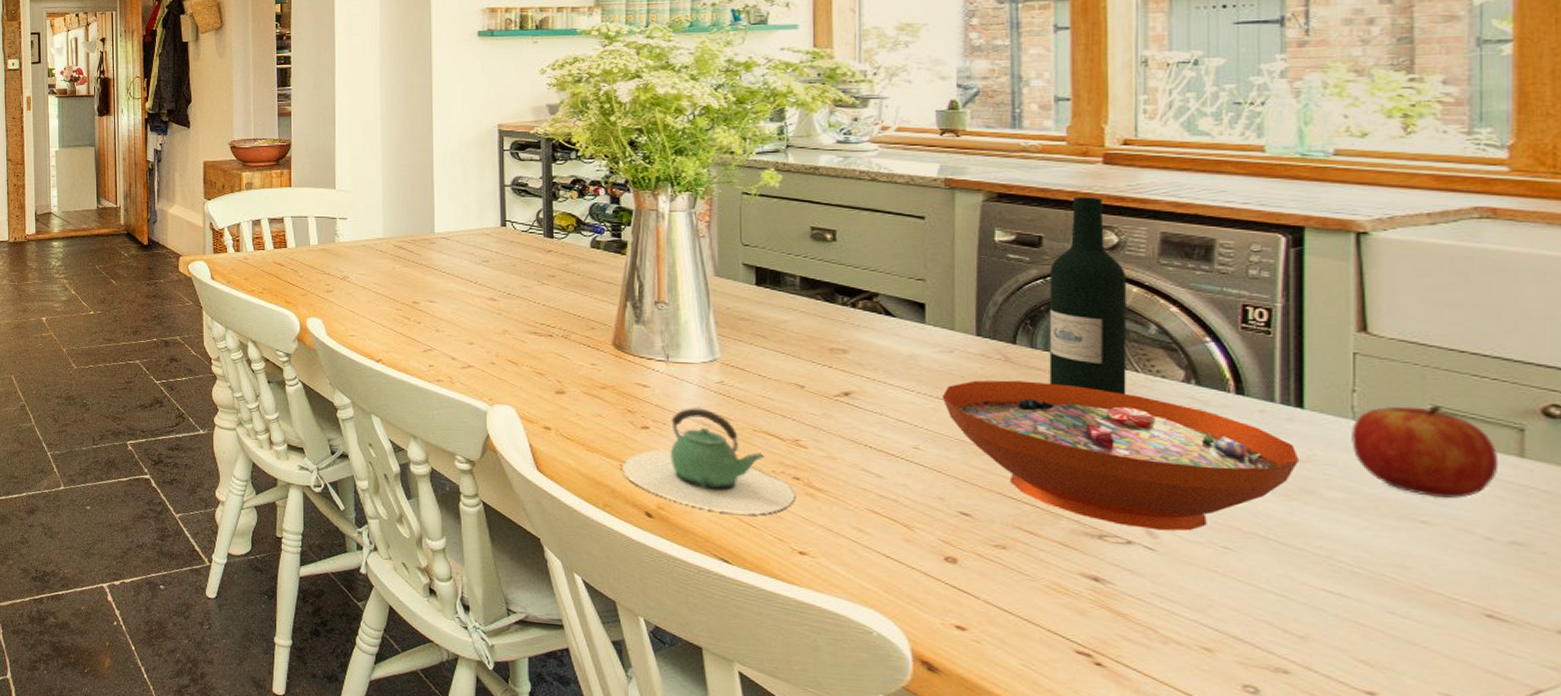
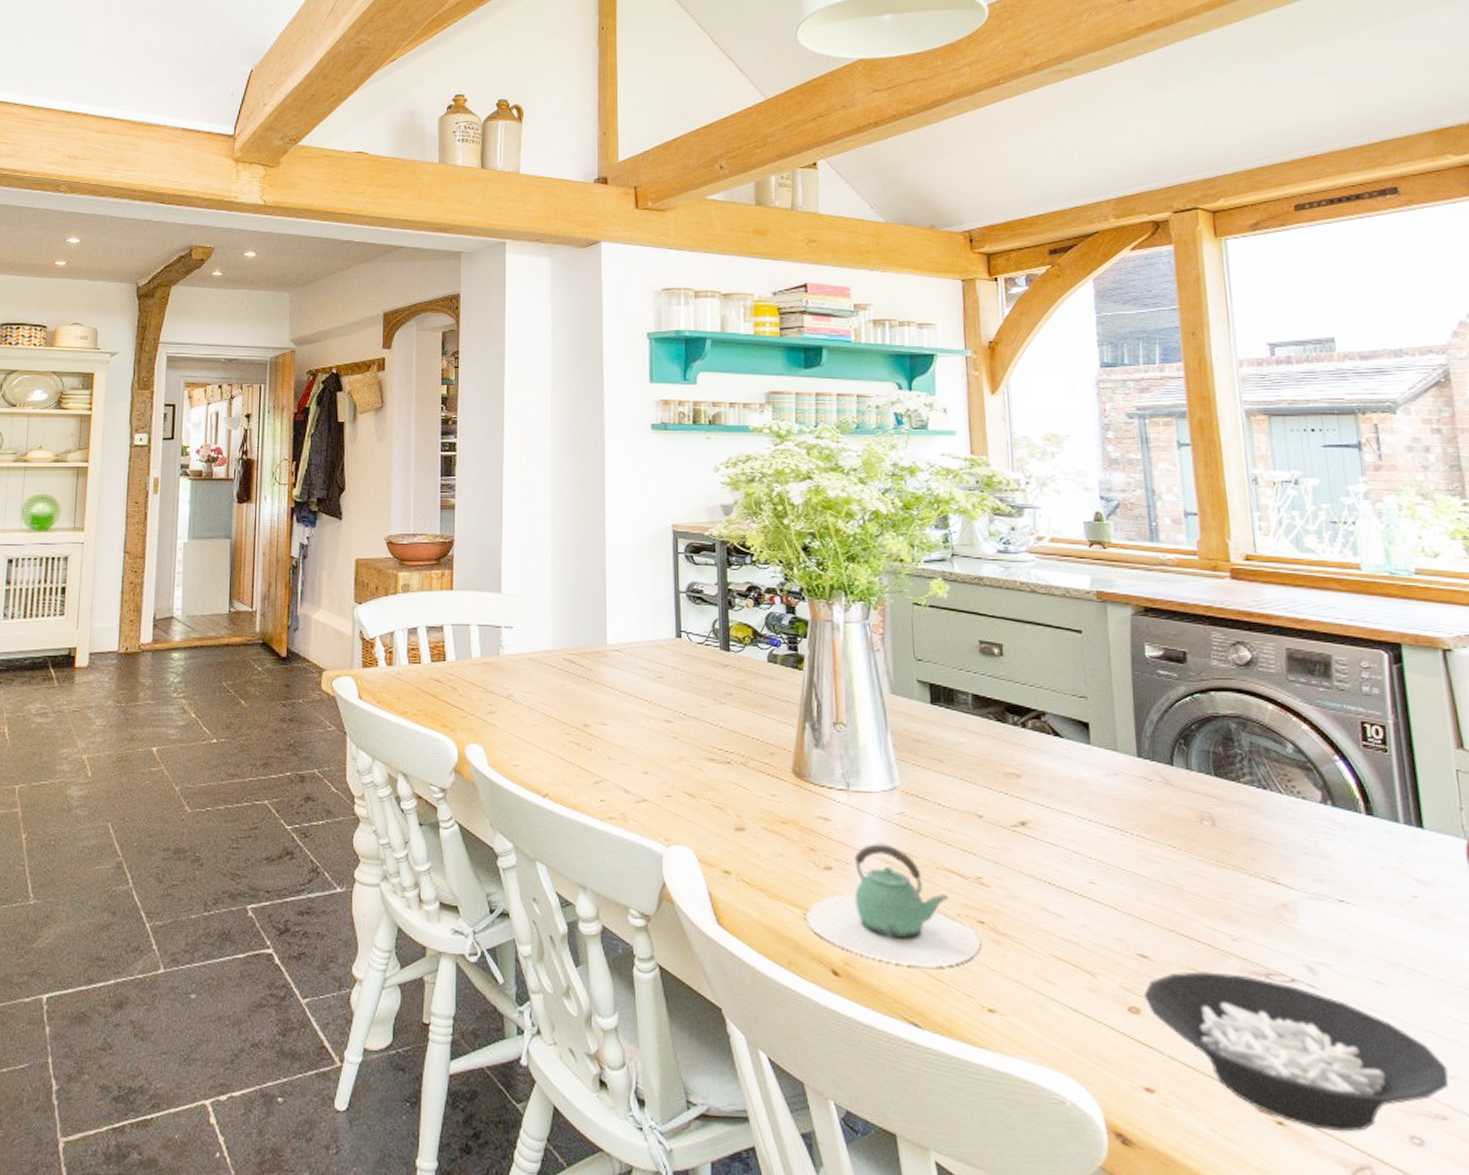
decorative bowl: present [941,380,1300,531] -> none [1111,805,1427,966]
cereal bowl: none [963,530,1297,677] -> present [1144,971,1449,1132]
wine bottle: present [1049,197,1127,395] -> none [1196,611,1274,818]

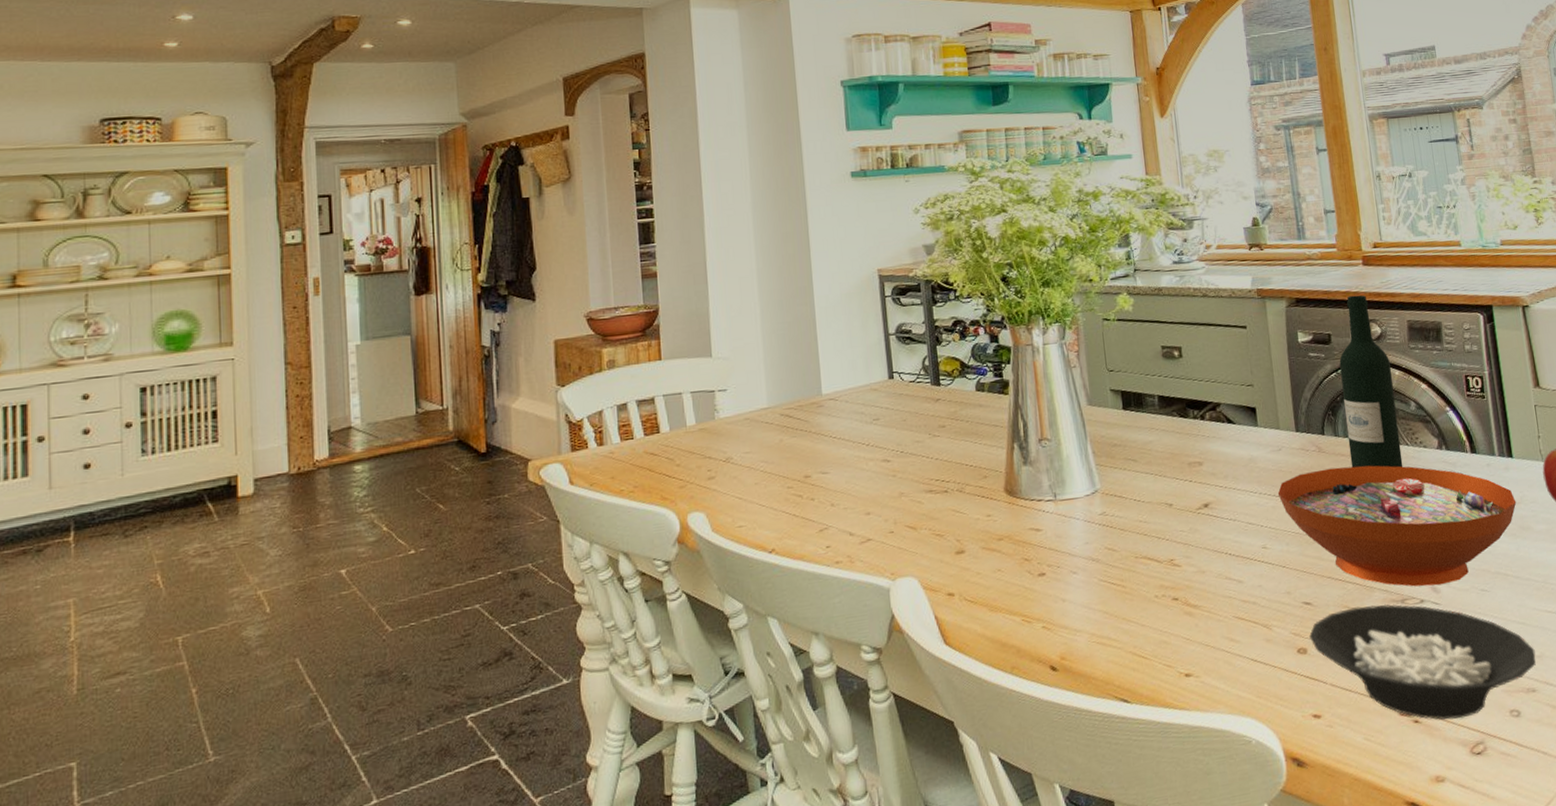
teapot: present [806,843,982,968] -> none [1025,543,1177,650]
decorative bowl: none [1111,805,1427,966] -> present [1277,465,1517,587]
wine bottle: none [1196,611,1274,818] -> present [1339,295,1403,468]

